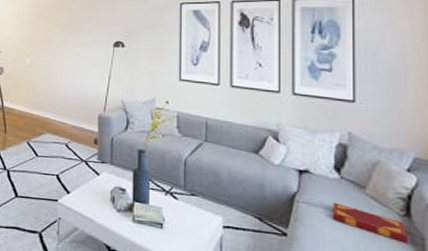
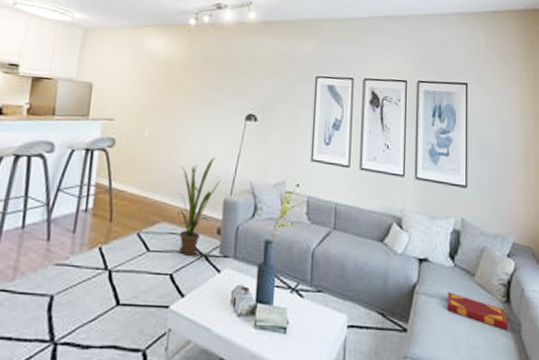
house plant: none [59,79,95,161] -> present [177,156,222,256]

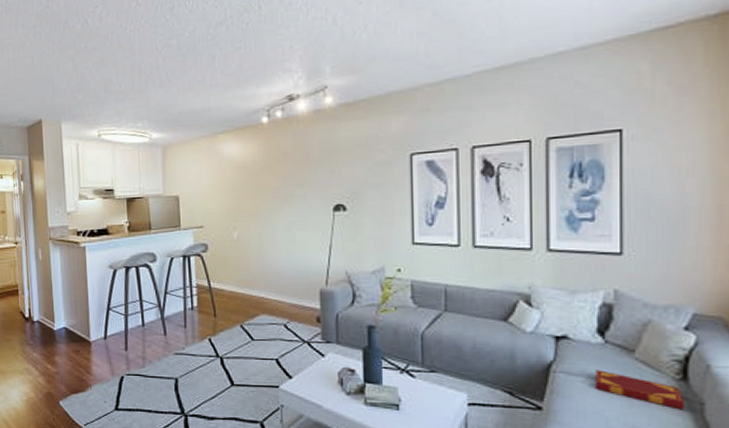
house plant: present [177,156,222,256] -> none [272,250,315,343]

